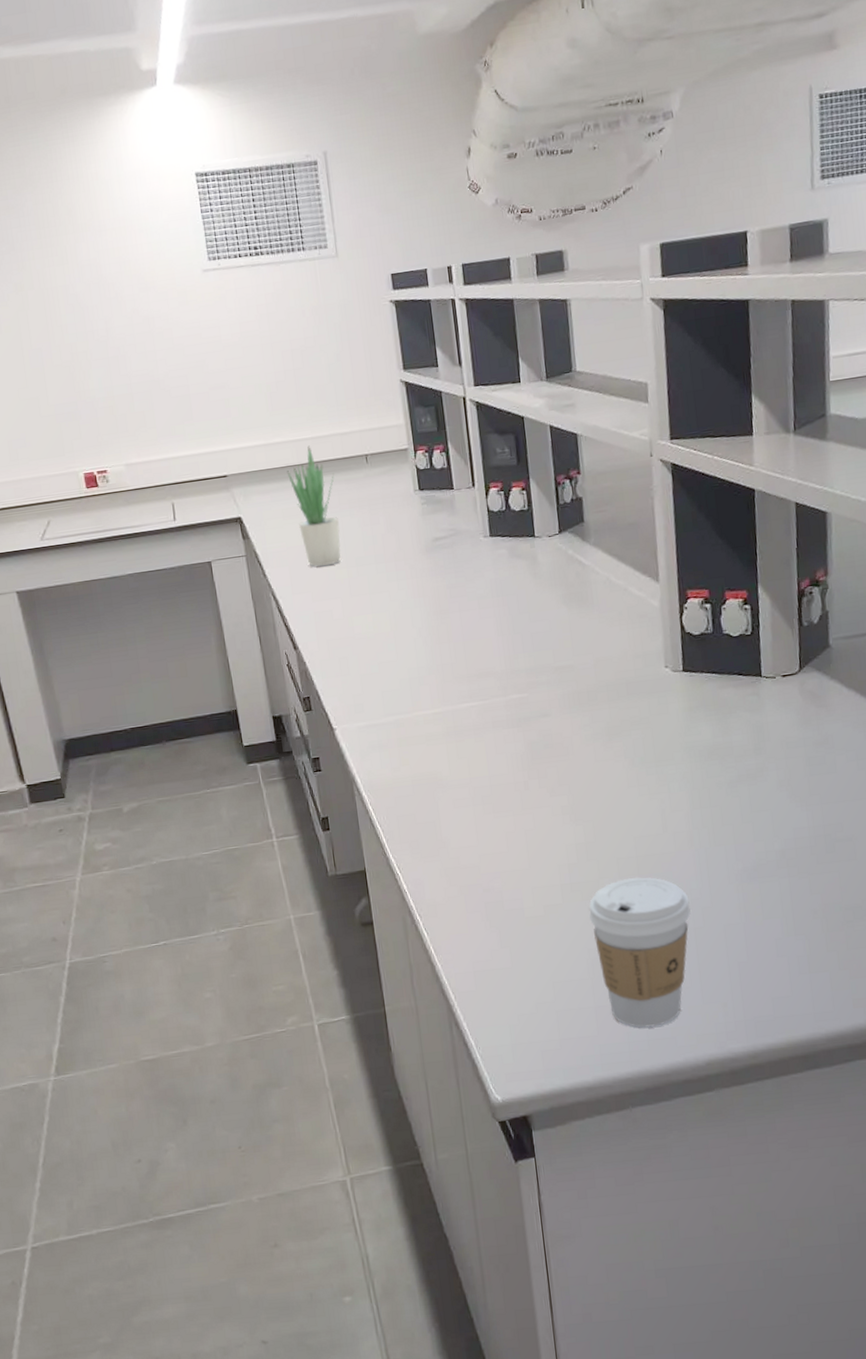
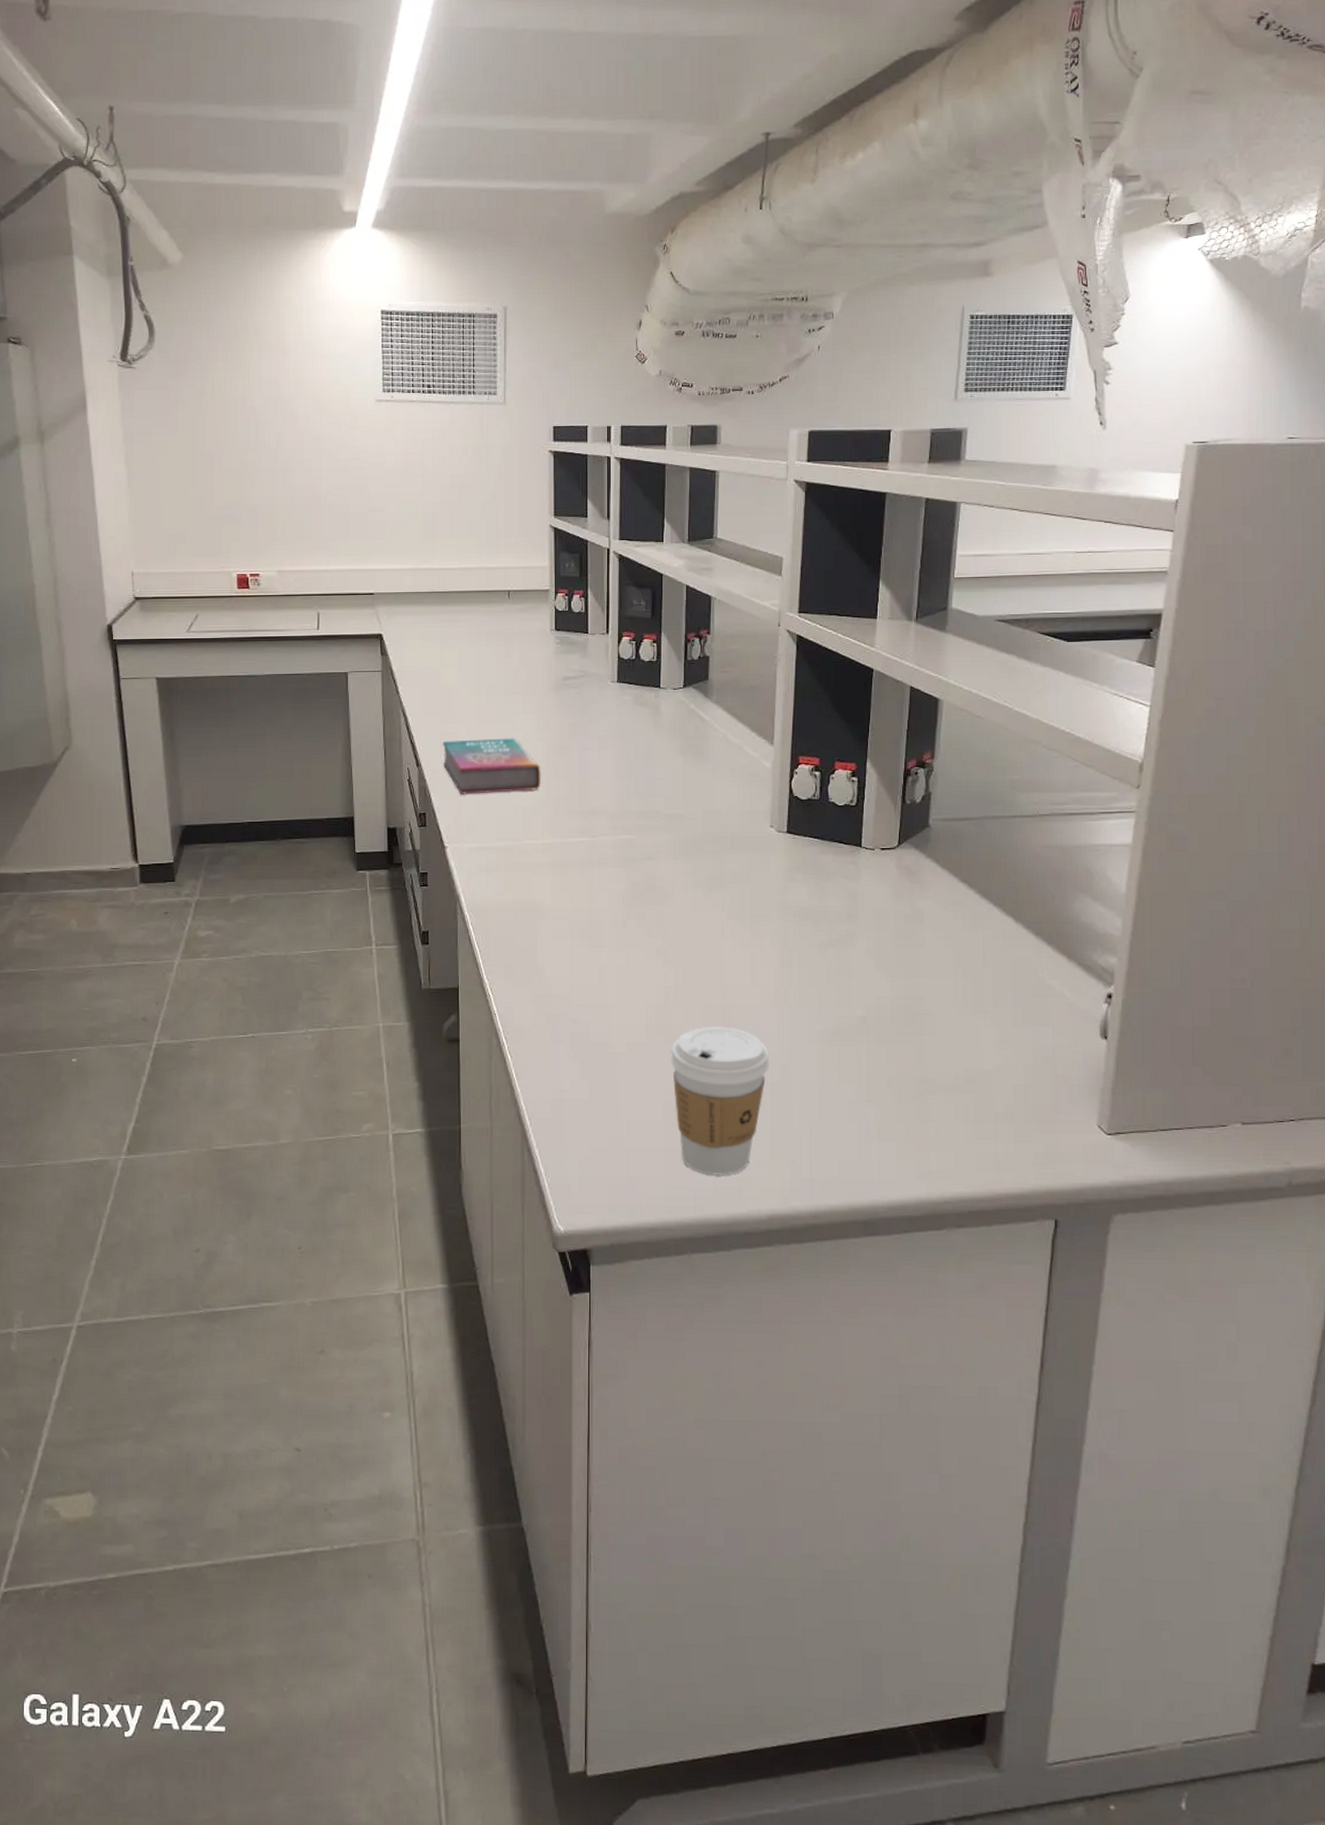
potted plant: present [286,445,341,567] -> none [431,575,476,690]
book: none [317,608,424,674] -> present [442,738,542,795]

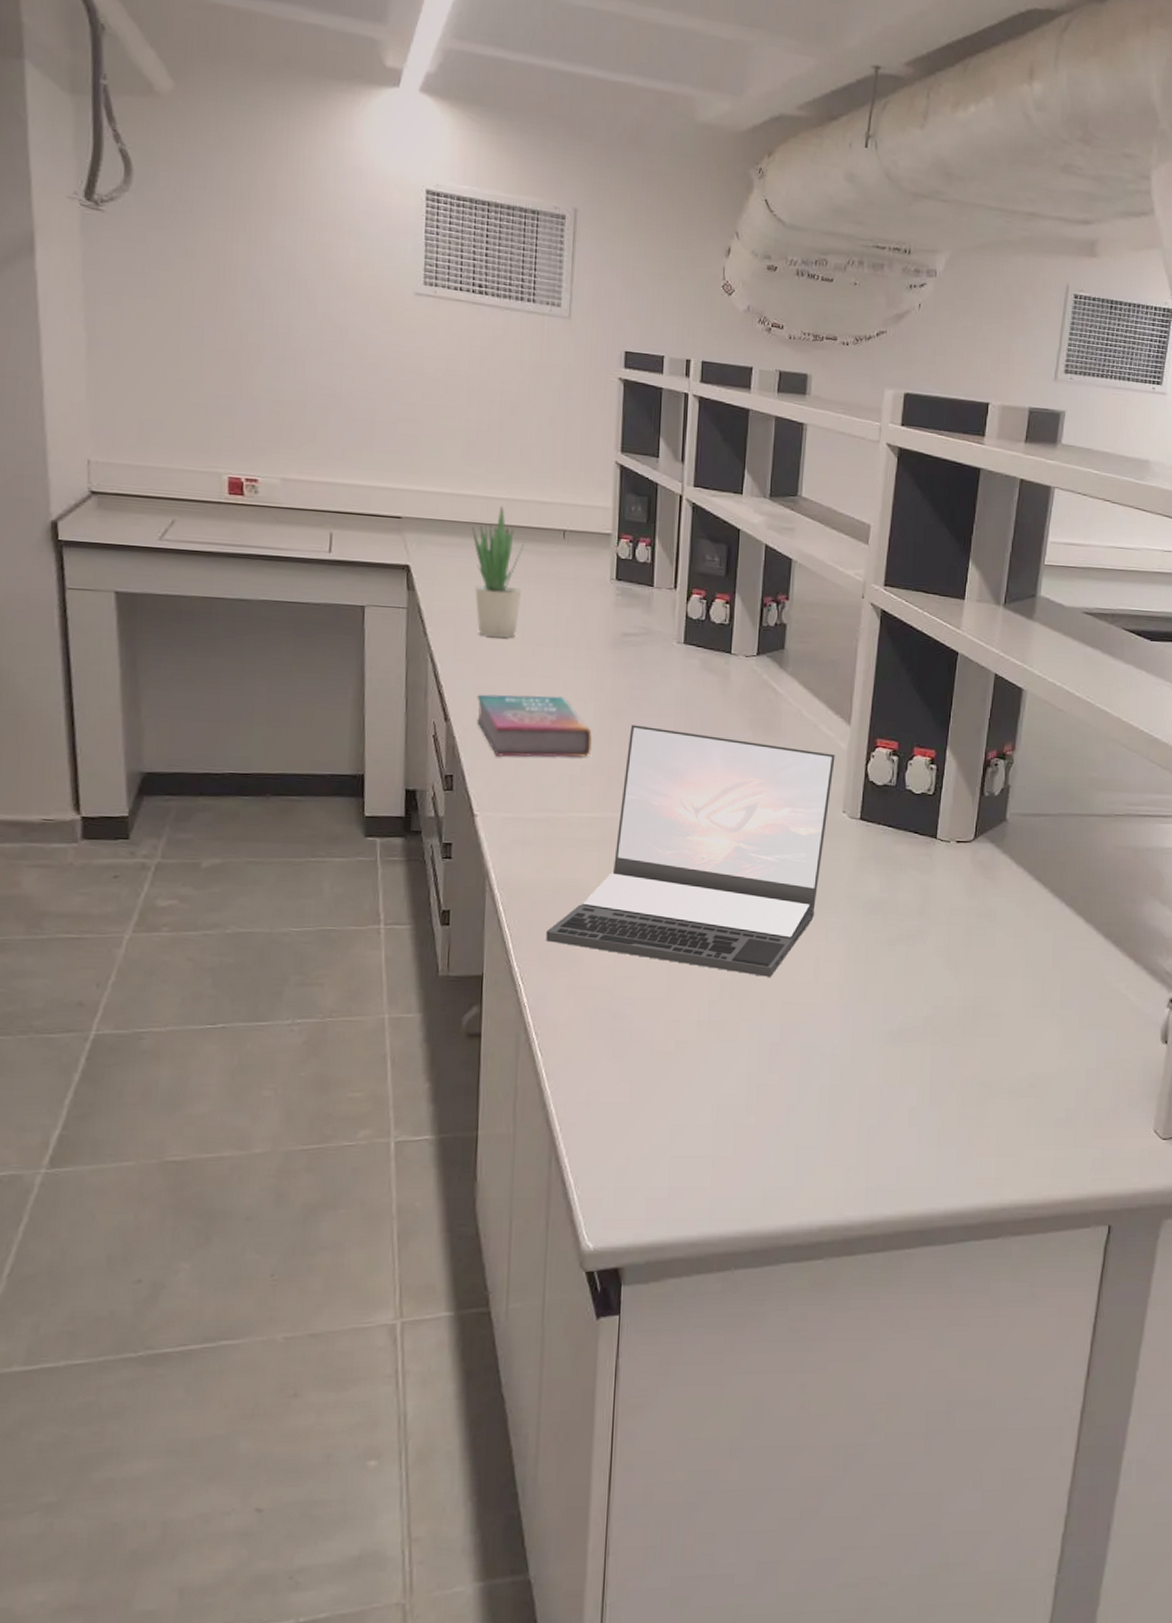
potted plant: none [431,575,476,690] -> present [471,506,525,638]
laptop: none [510,758,760,982] -> present [546,724,835,977]
coffee cup: present [671,1025,769,1176] -> none [723,1023,829,1186]

